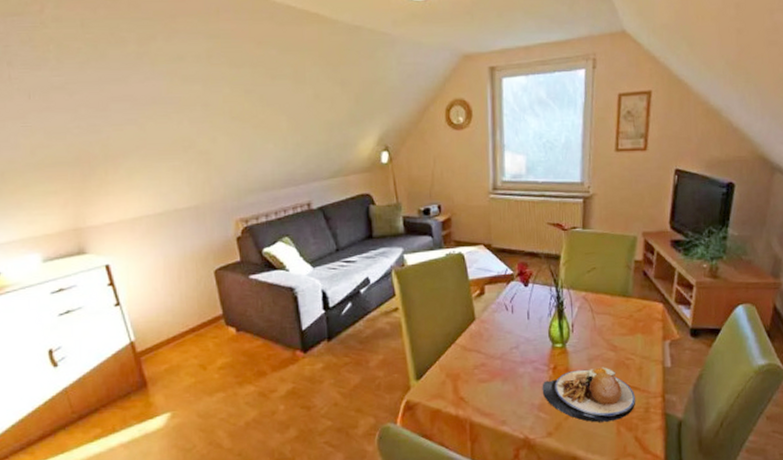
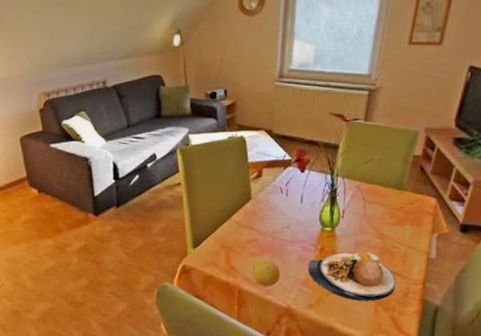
fruit: none [483,385,513,417] -> present [252,259,280,287]

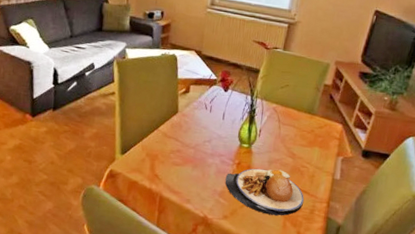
fruit: present [252,259,280,287] -> none [174,169,200,196]

